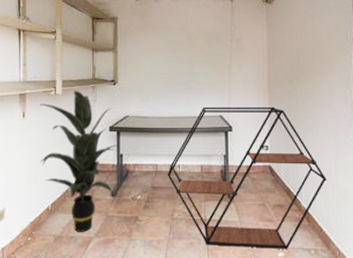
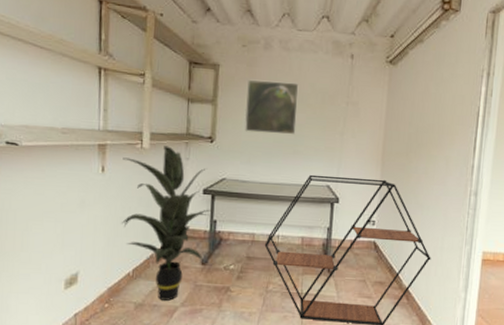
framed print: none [141,27,187,73] -> present [244,79,299,135]

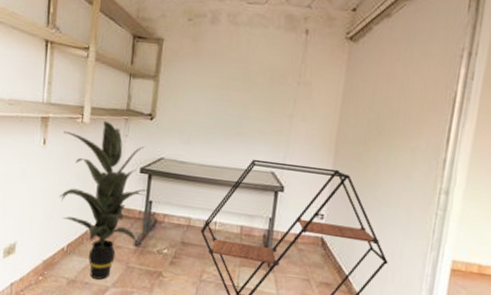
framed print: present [244,79,299,135] -> none [186,55,247,116]

